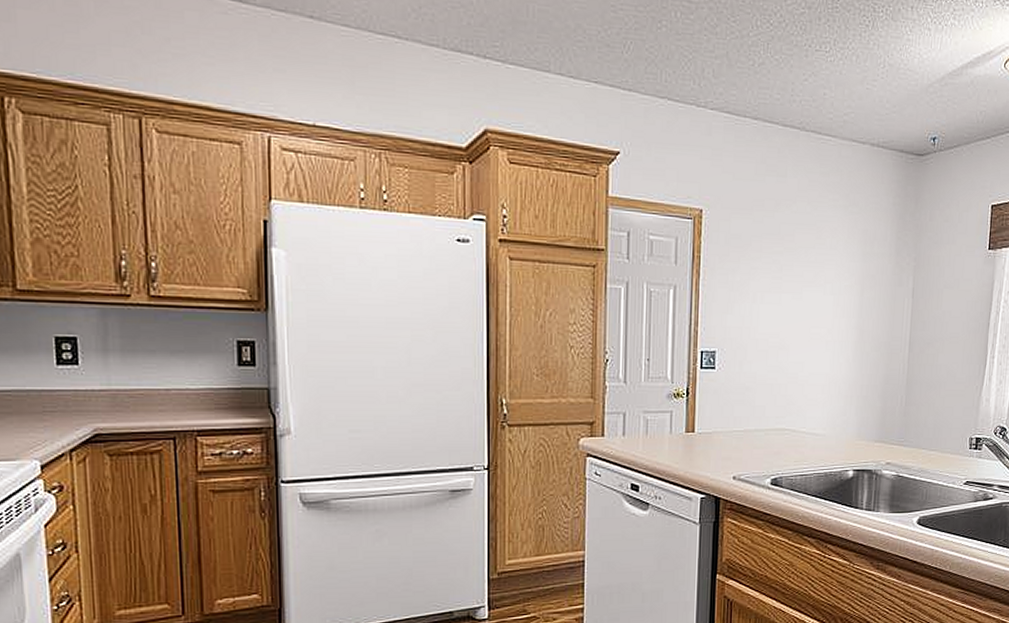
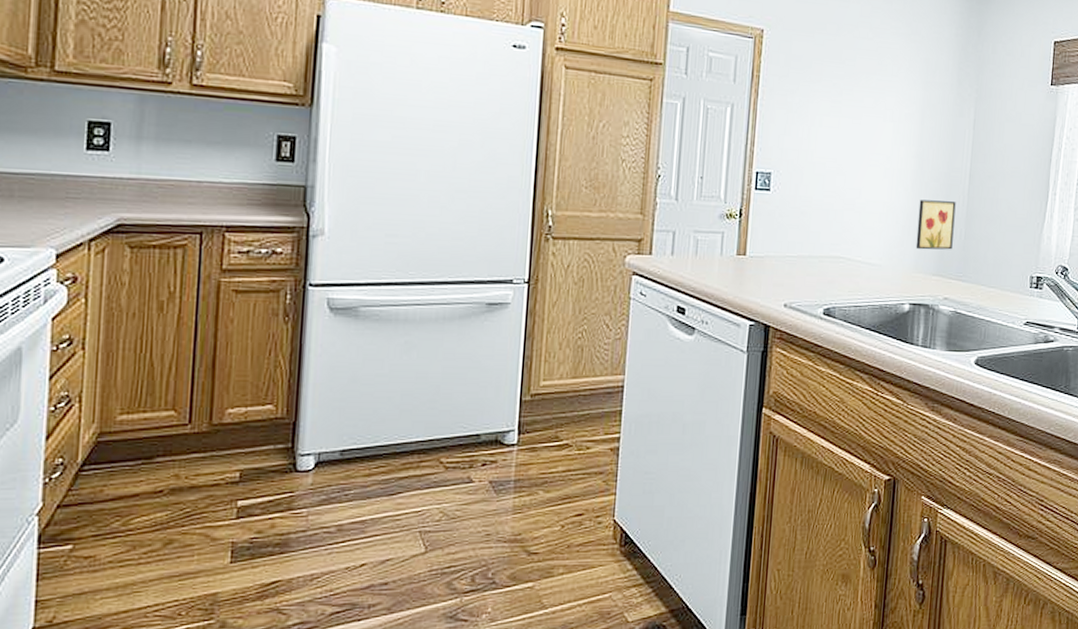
wall art: none [858,369,896,418] -> present [915,199,956,250]

